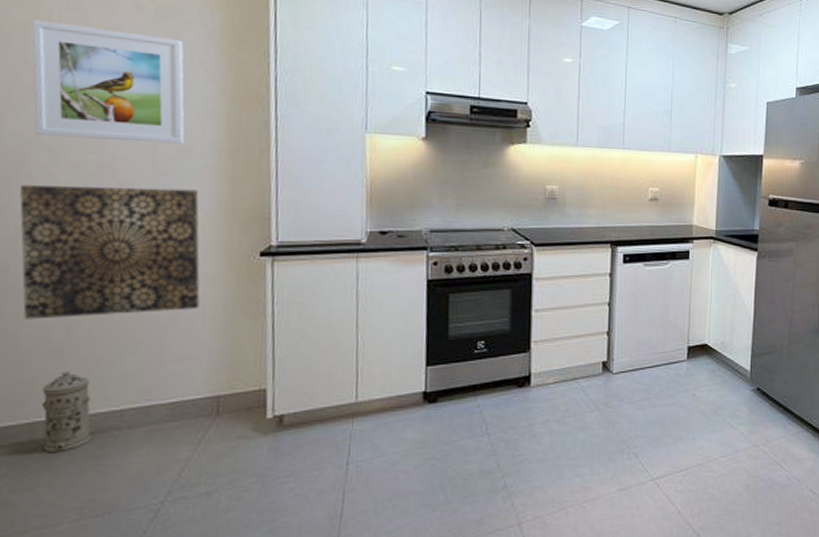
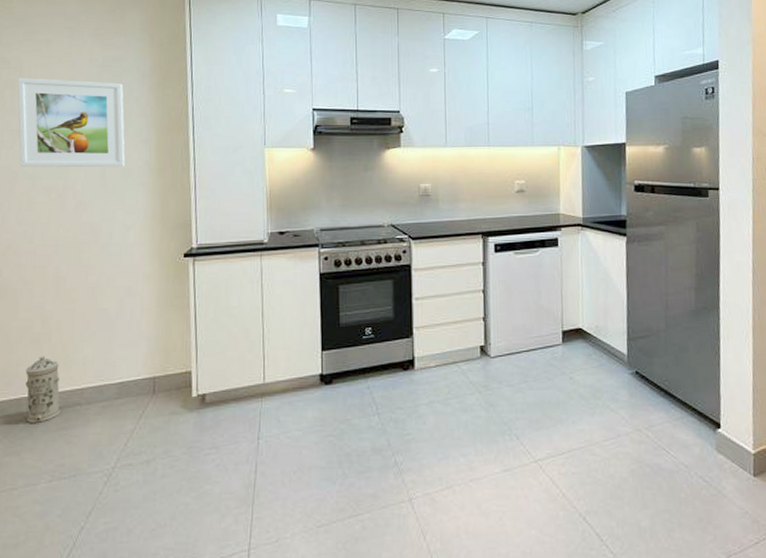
wall art: present [19,185,200,319] -> none [9,204,139,314]

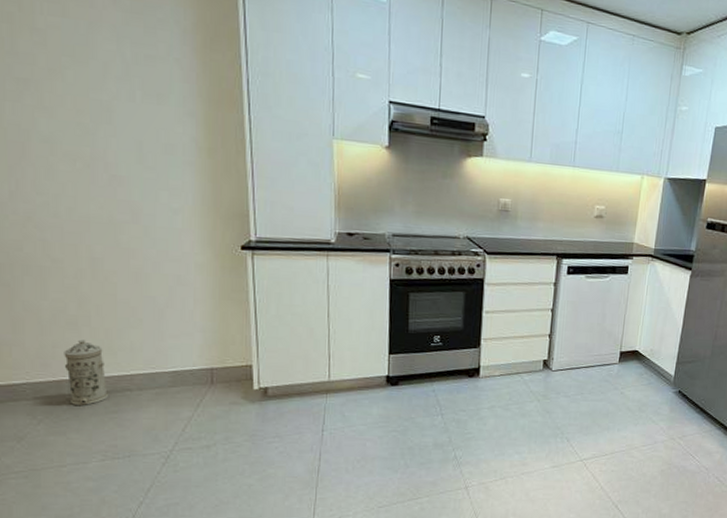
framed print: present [17,78,125,168] -> none [17,10,166,141]

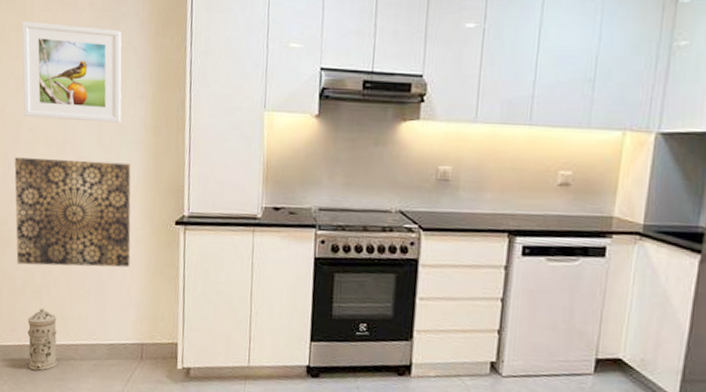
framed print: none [17,10,166,141] -> present [22,21,122,123]
wall art: none [23,173,191,294] -> present [14,157,131,268]

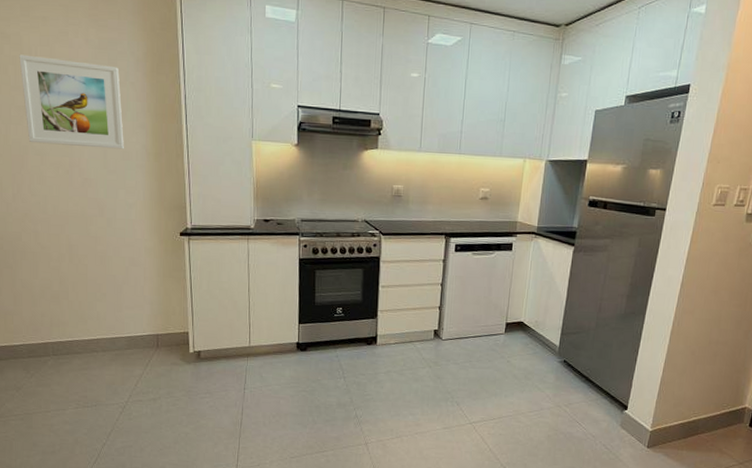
wall art: present [14,157,131,268] -> none [23,179,142,274]
water filter: present [28,308,57,371] -> none [49,310,80,363]

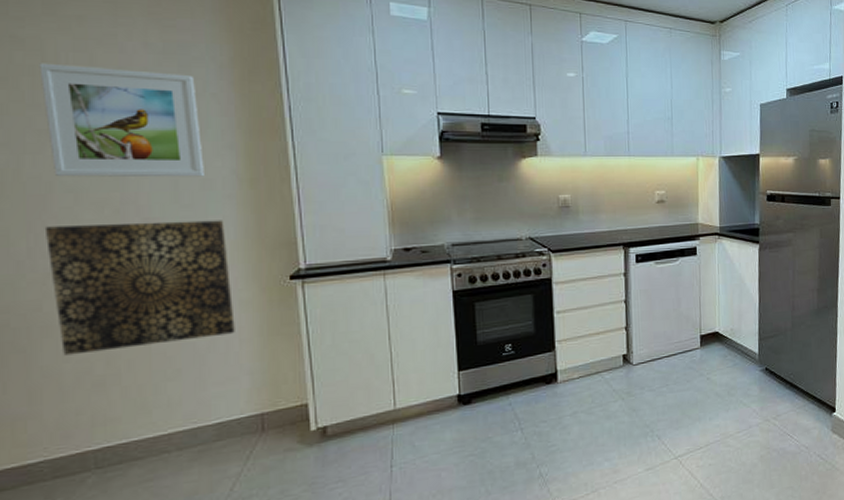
wall art: none [23,179,142,274] -> present [44,220,235,356]

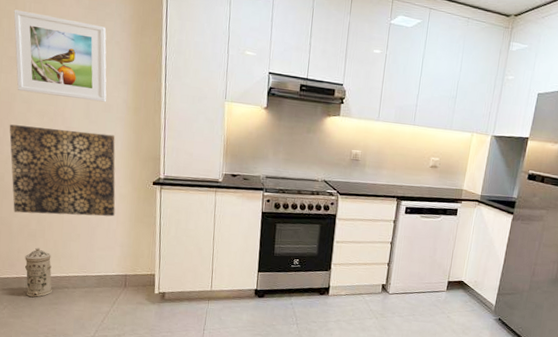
water filter: none [89,401,142,479] -> present [25,247,52,297]

